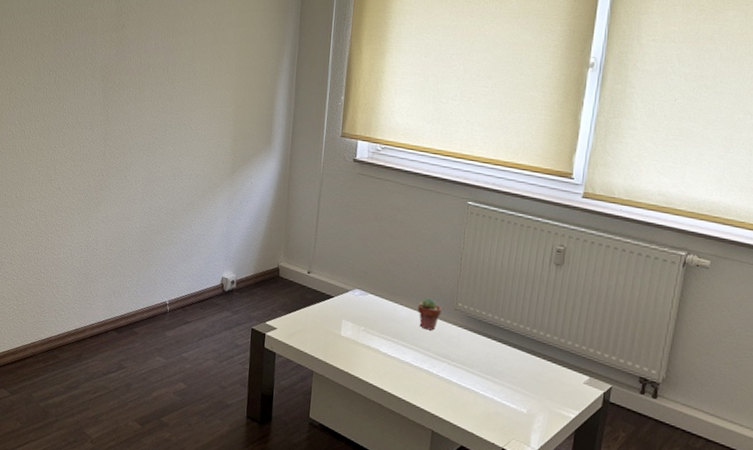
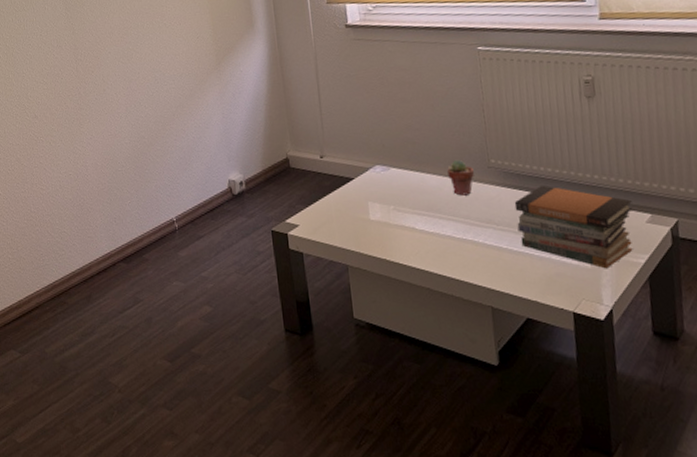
book stack: none [469,333,575,417] -> present [514,185,633,269]

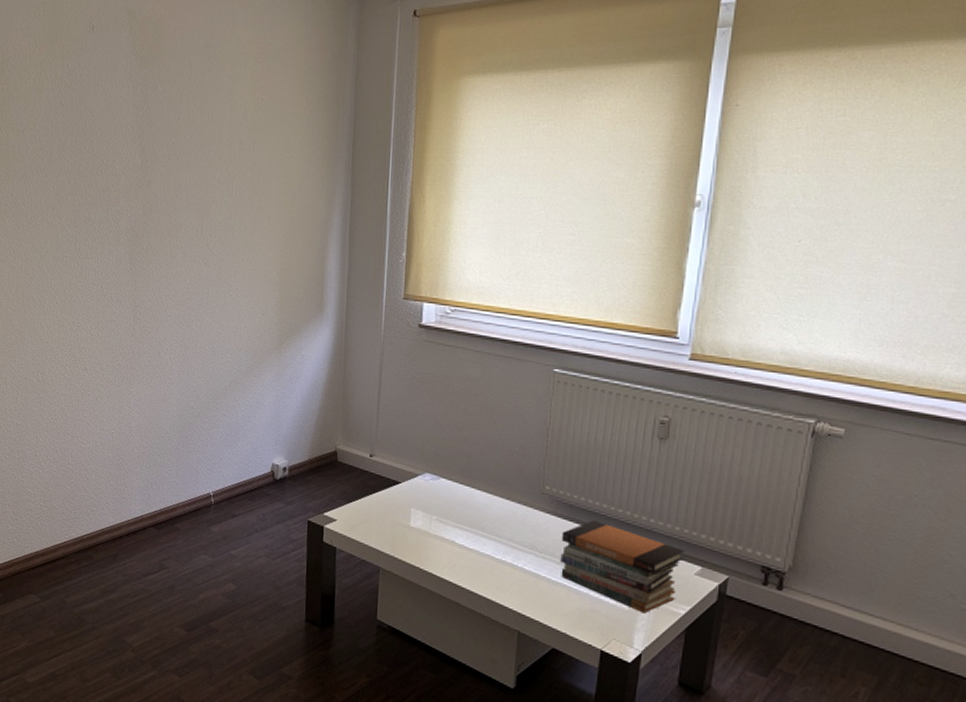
potted succulent: present [447,159,474,196] -> none [498,480,526,518]

